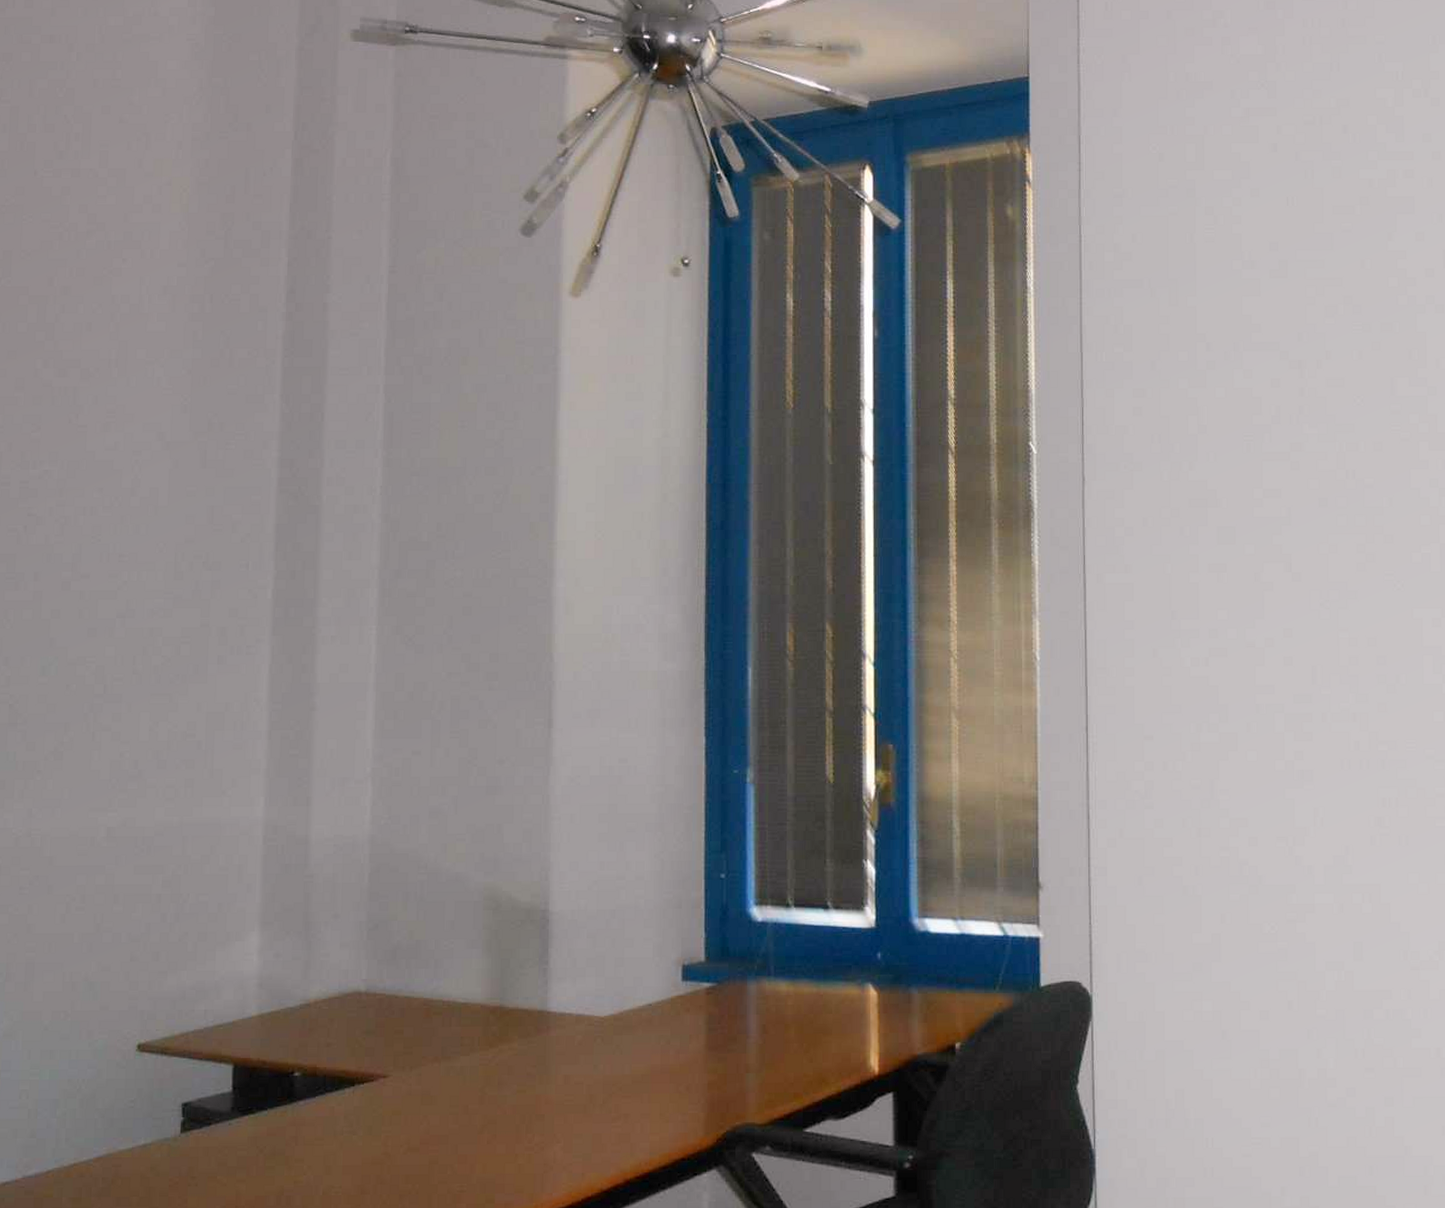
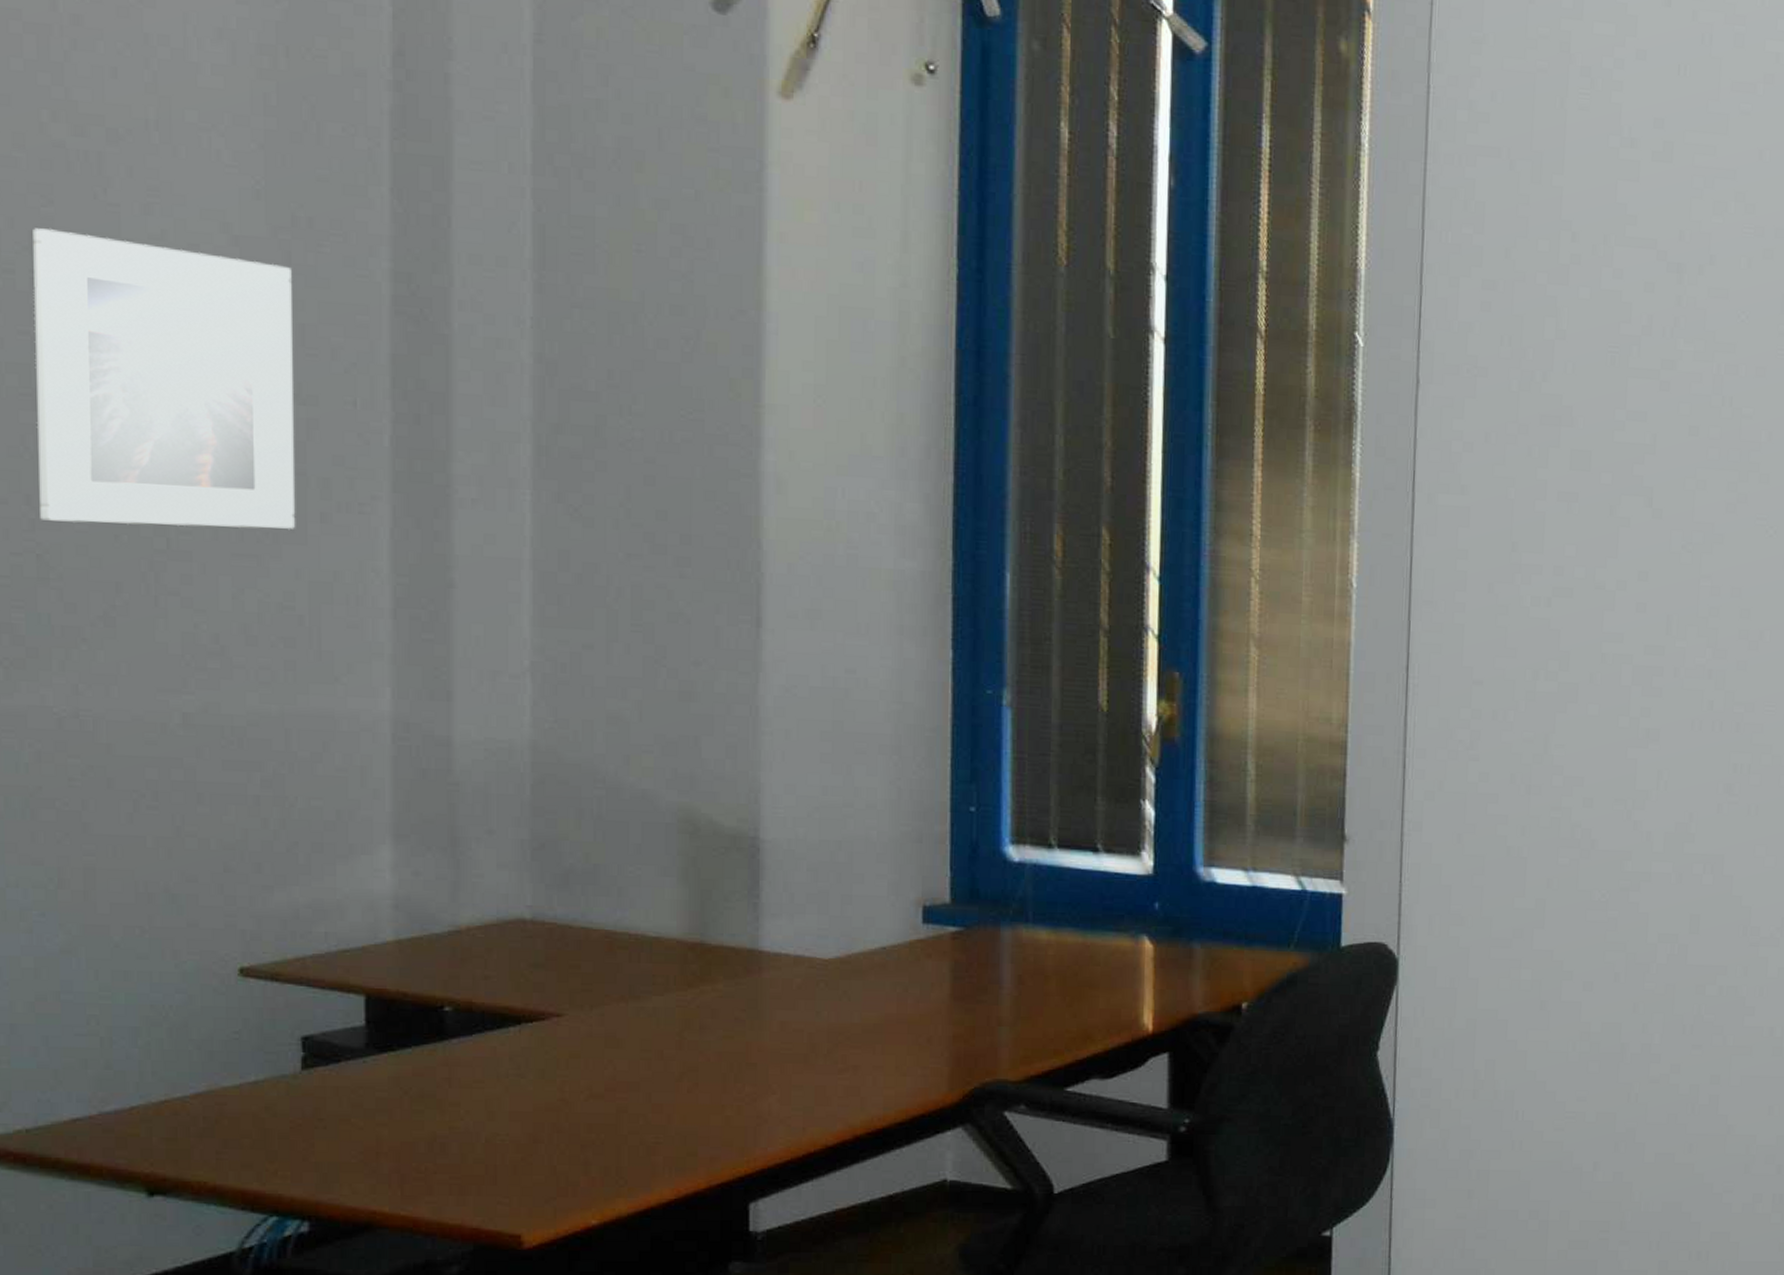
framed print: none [14,449,206,677] -> present [33,228,296,530]

